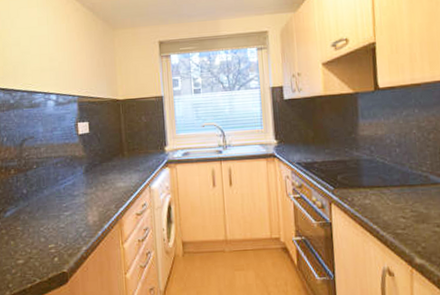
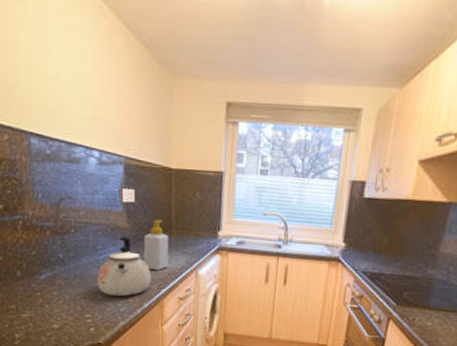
kettle: none [58,163,109,222] -> present [97,235,152,297]
soap bottle: none [99,144,124,192] -> present [143,219,169,271]

